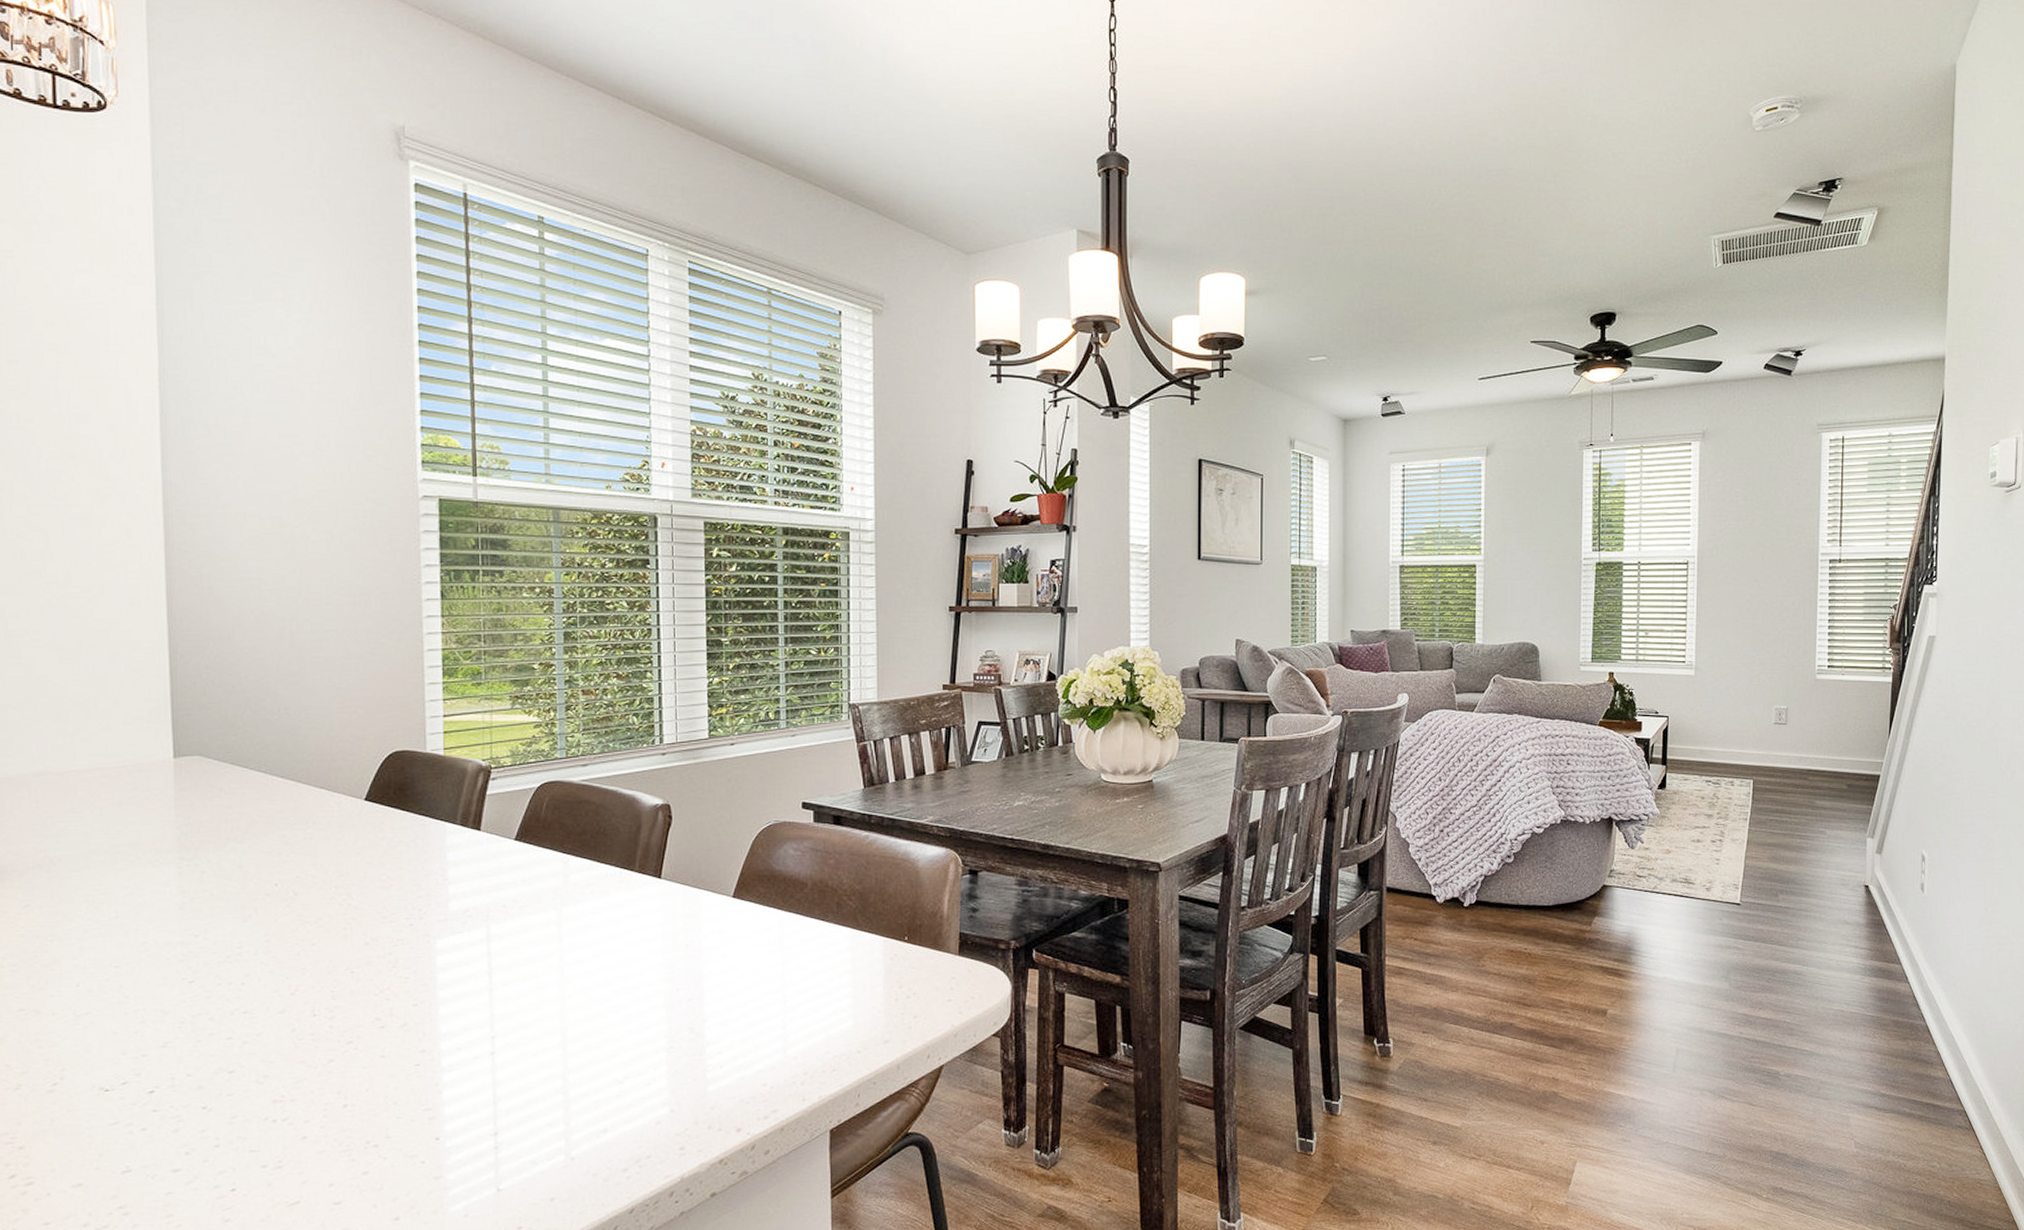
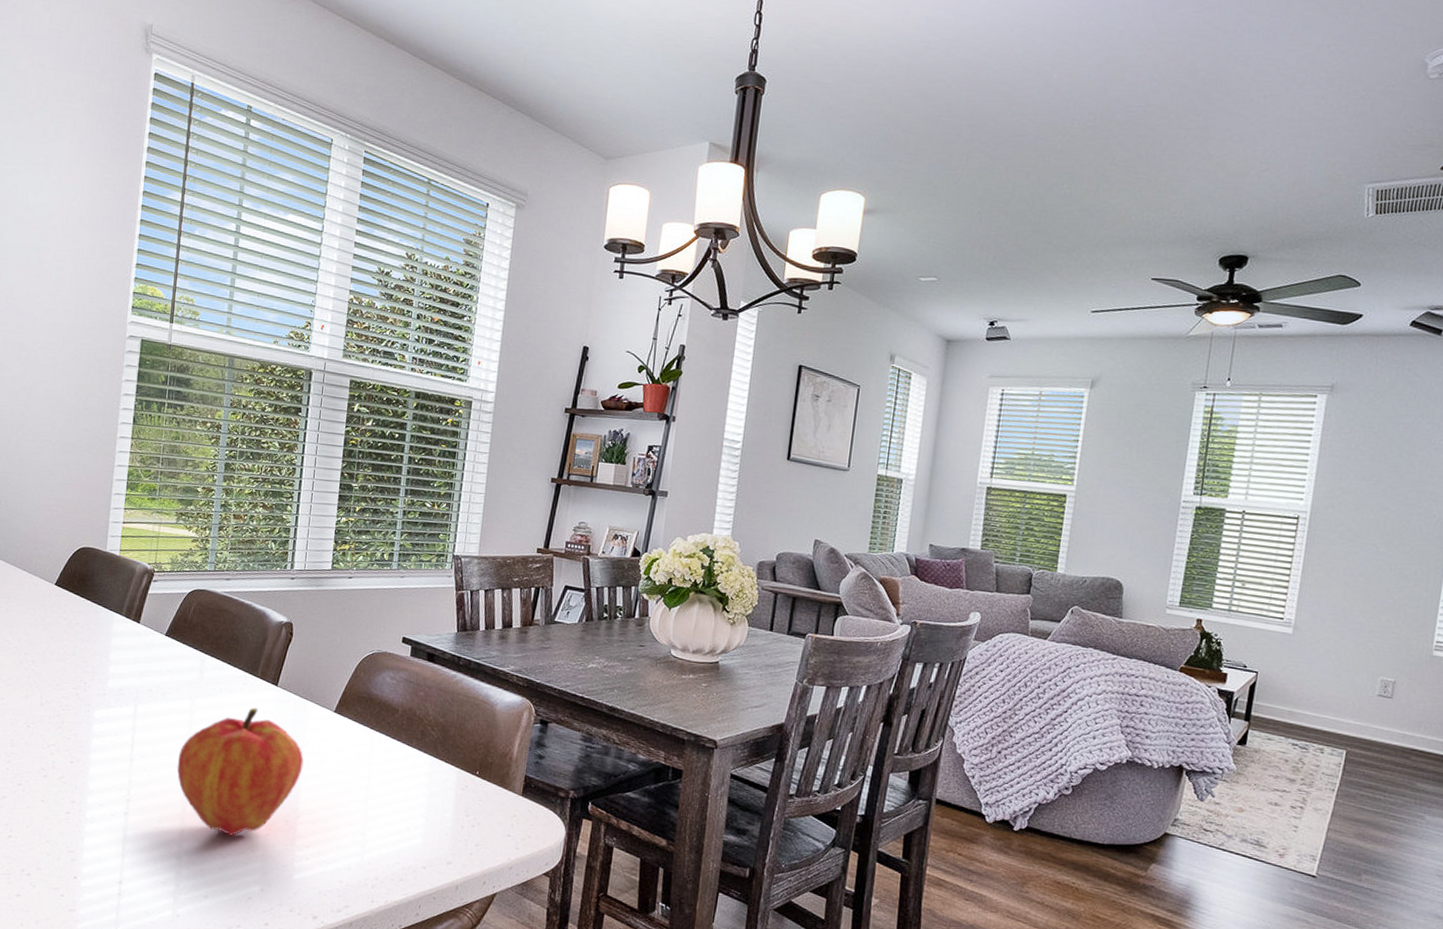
fruit: none [549,907,703,1056] -> present [177,707,304,836]

